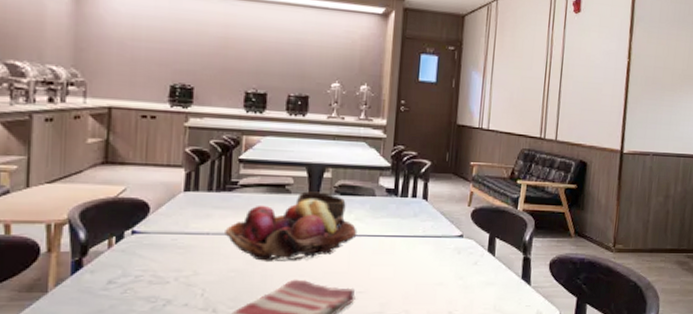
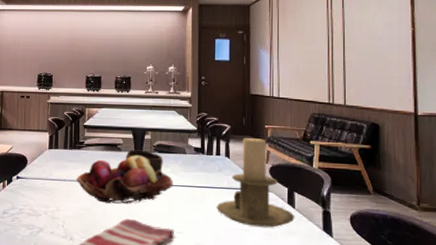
candle holder: none [407,176,494,279] -> present [216,138,295,227]

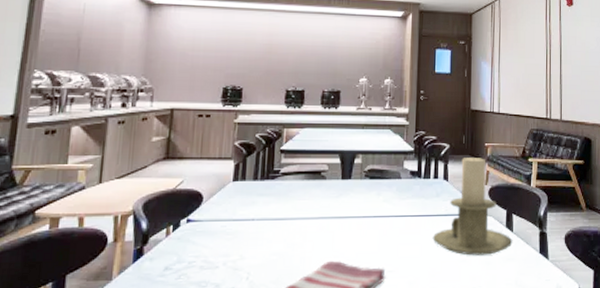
fruit basket: present [76,155,173,204] -> none [268,183,386,244]
bowl: present [125,149,163,174] -> none [330,177,375,204]

